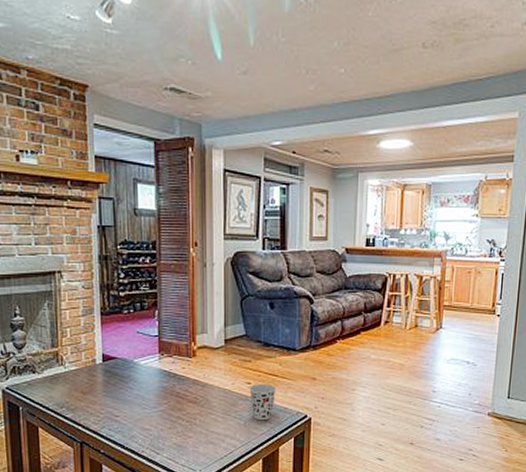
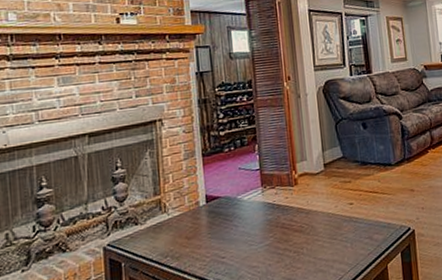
cup: present [250,383,277,421] -> none [352,201,378,240]

